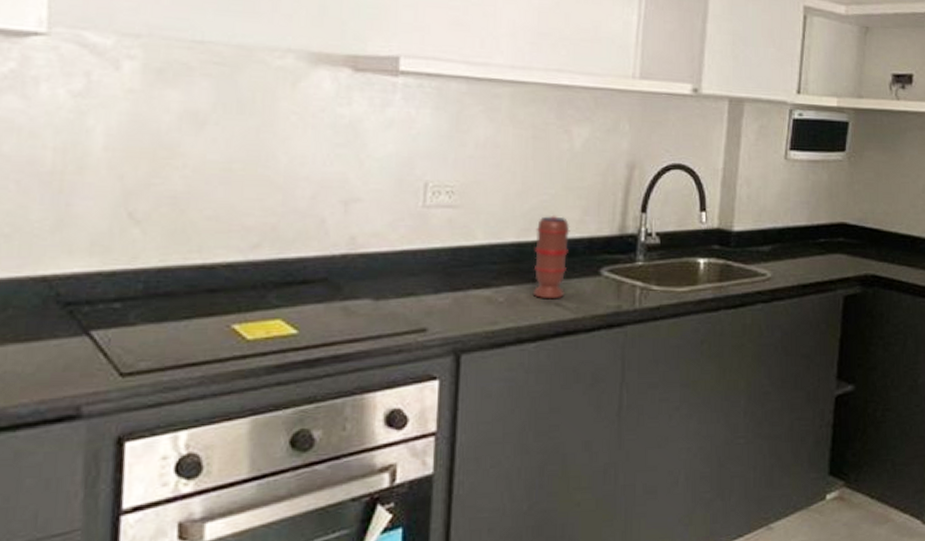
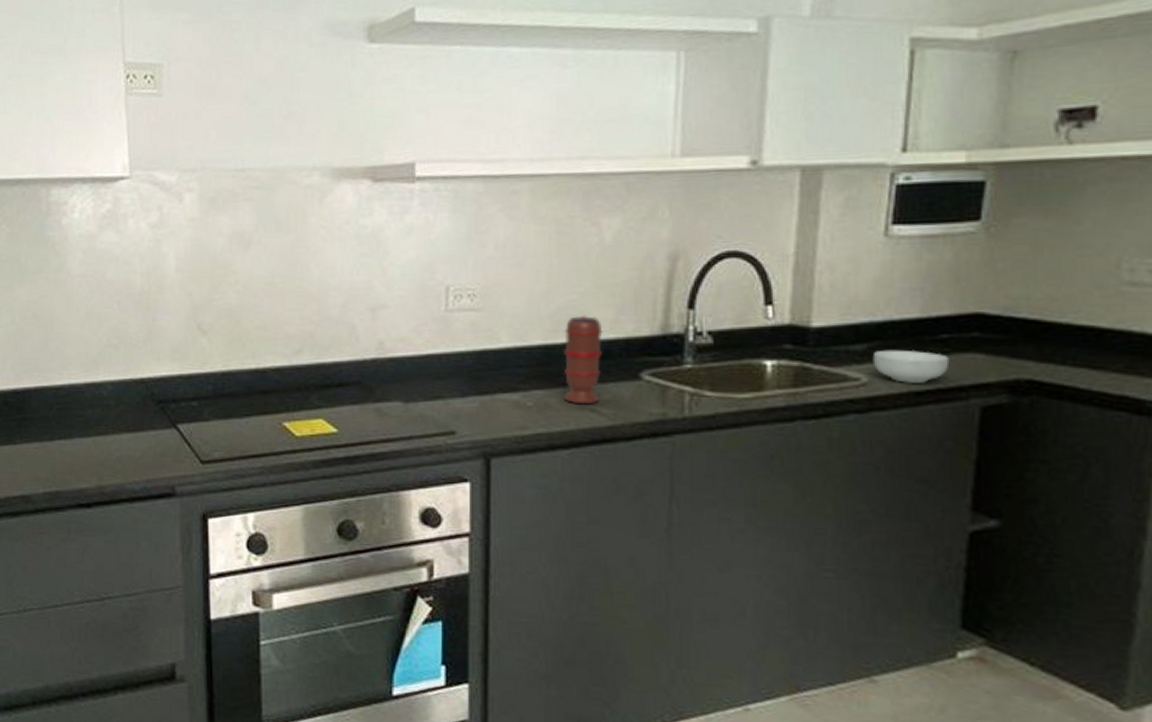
cereal bowl: none [775,250,825,278] -> present [872,349,950,383]

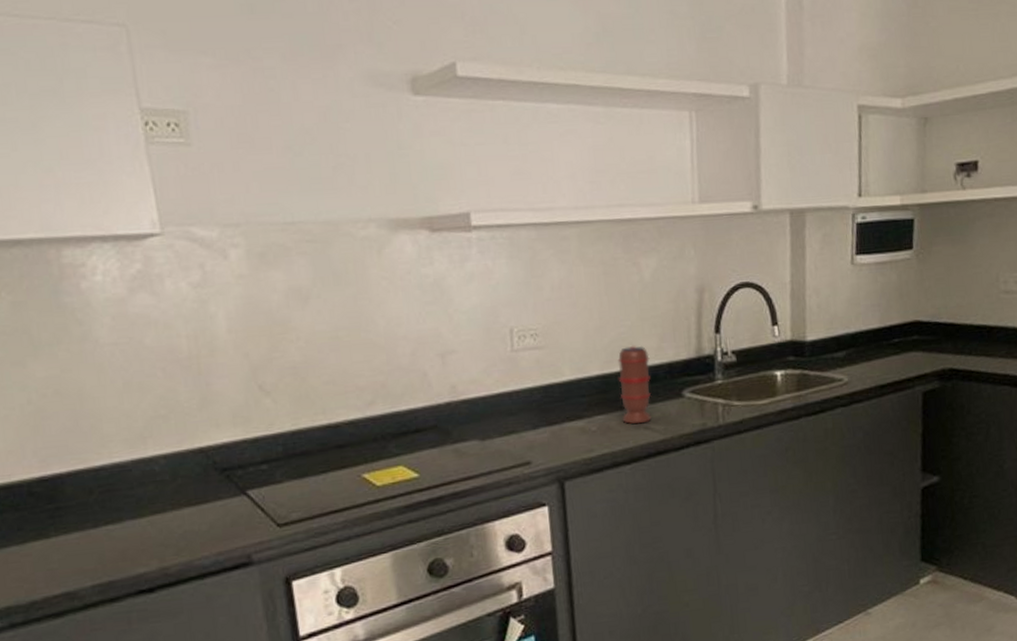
cereal bowl: present [872,349,950,383] -> none [850,353,901,380]

